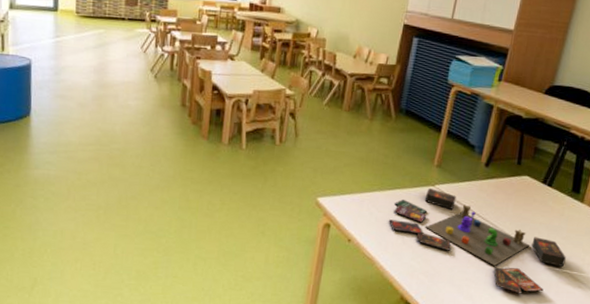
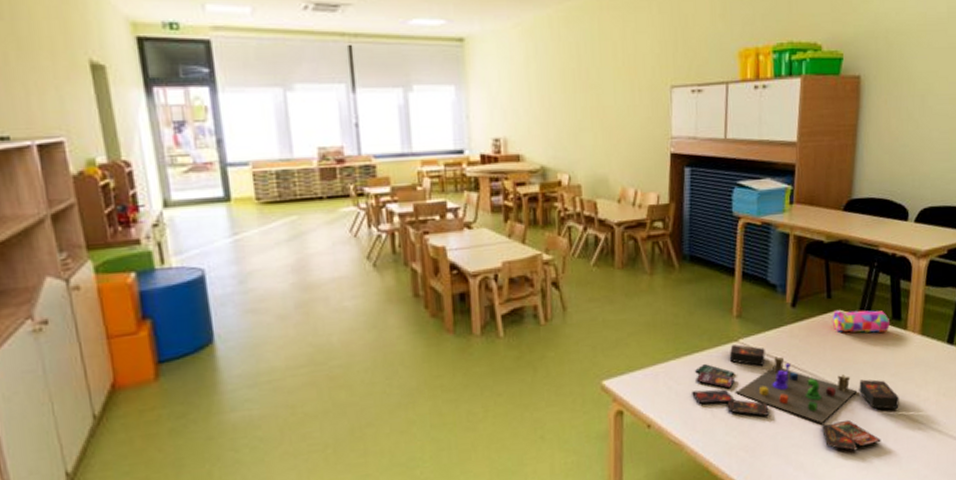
pencil case: none [518,176,569,201] -> present [832,310,889,333]

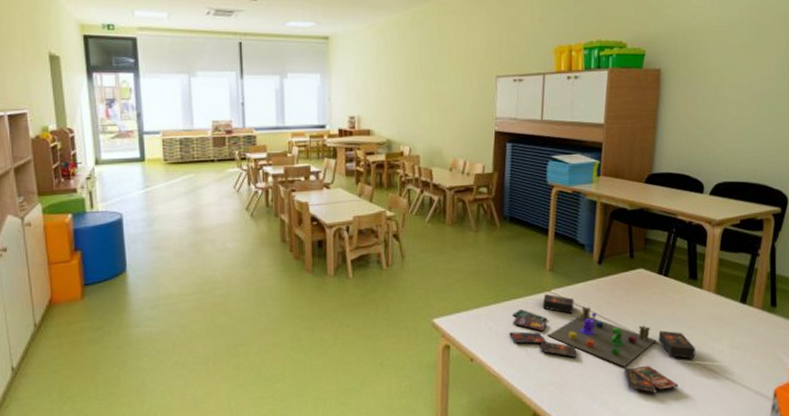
pencil case: present [832,310,889,333] -> none [634,269,686,290]

